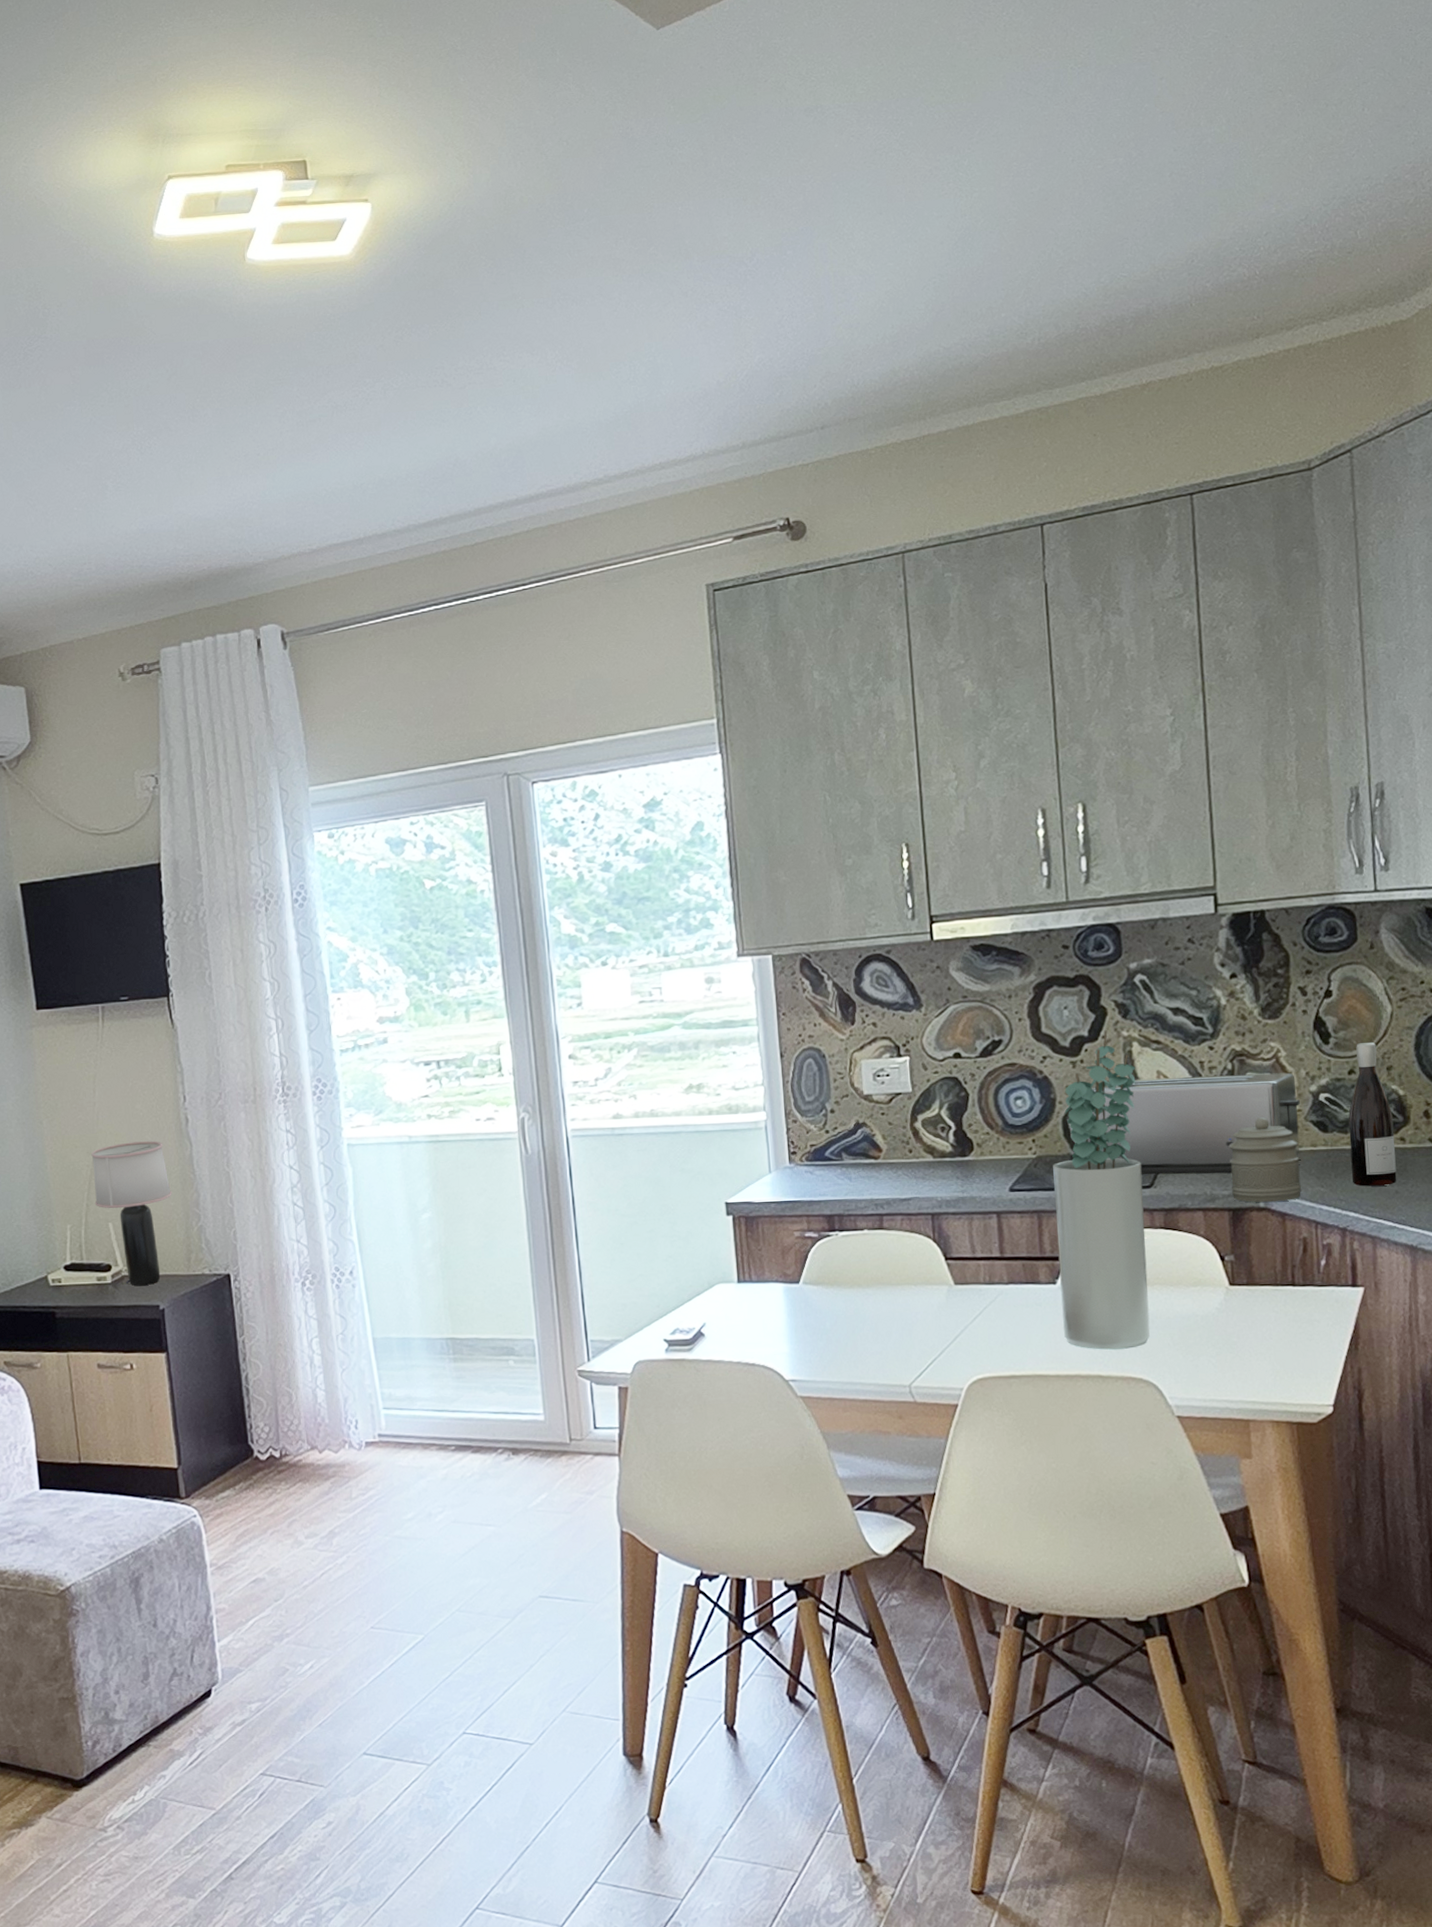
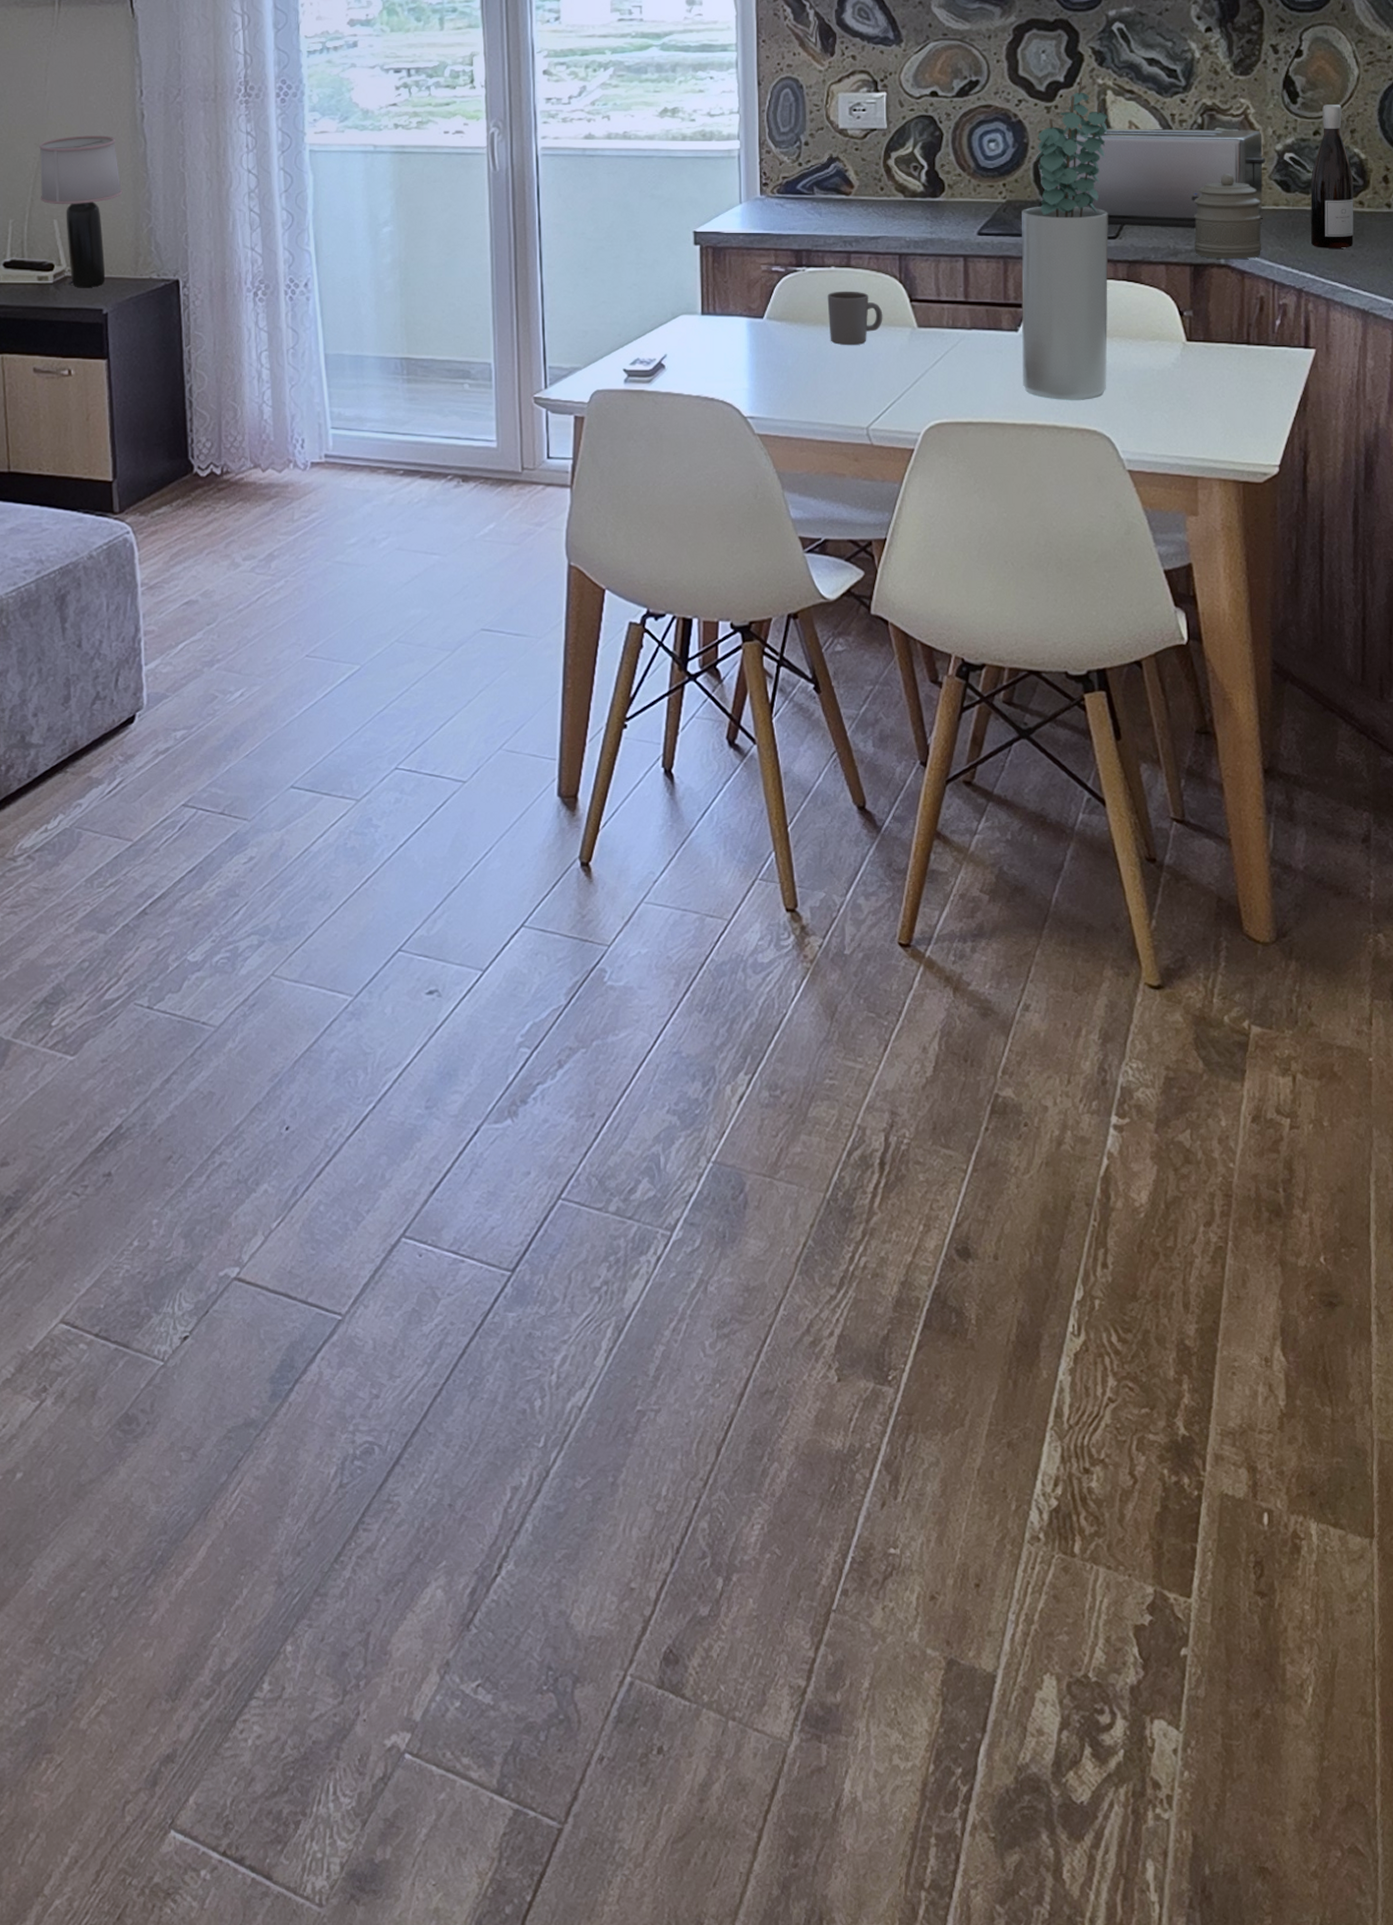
mug: none [862,1252,919,1306] -> present [827,291,883,346]

